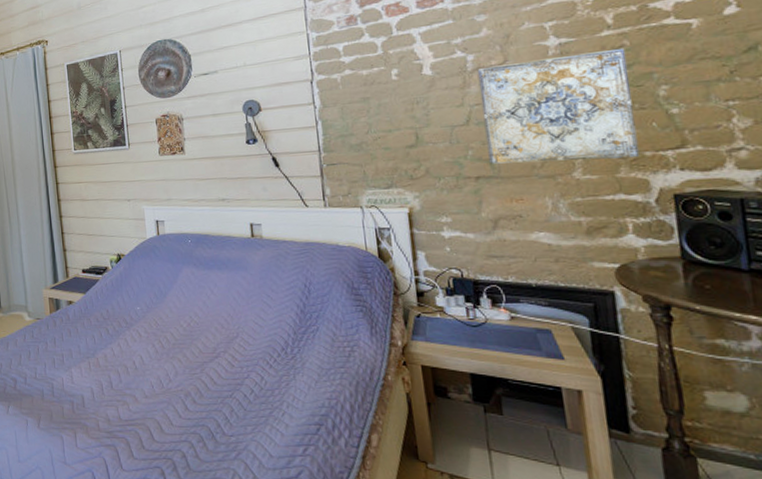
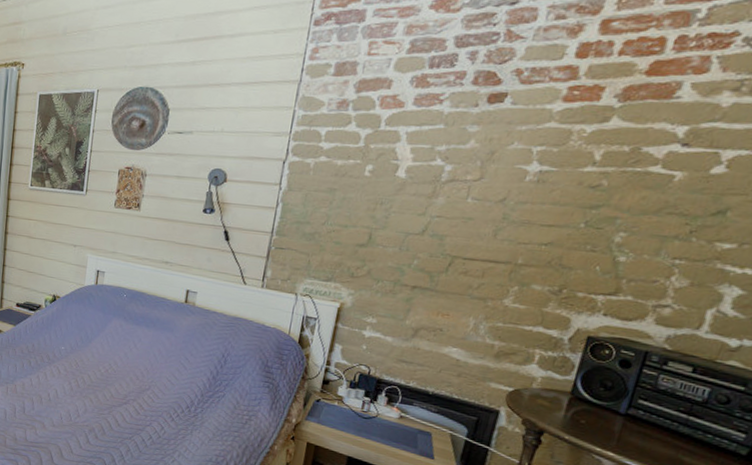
wall art: present [477,47,640,164] -> none [430,181,601,297]

